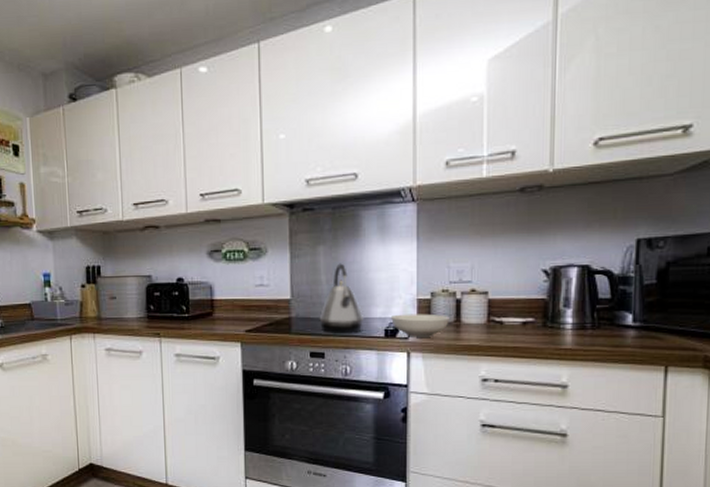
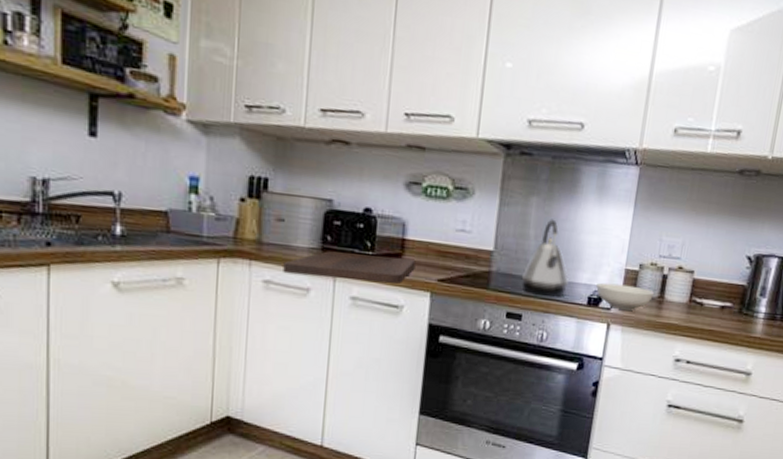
cutting board: none [119,316,225,341] -> present [283,251,416,285]

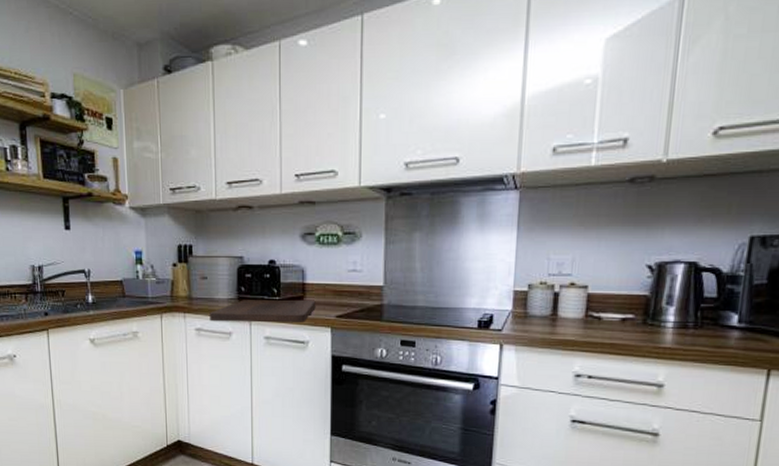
kettle: present [521,219,569,297] -> none [411,251,458,323]
bowl: present [595,282,655,310] -> none [484,305,547,330]

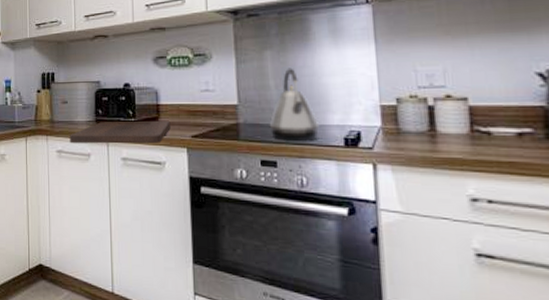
kettle: none [411,251,458,323] -> present [269,68,320,141]

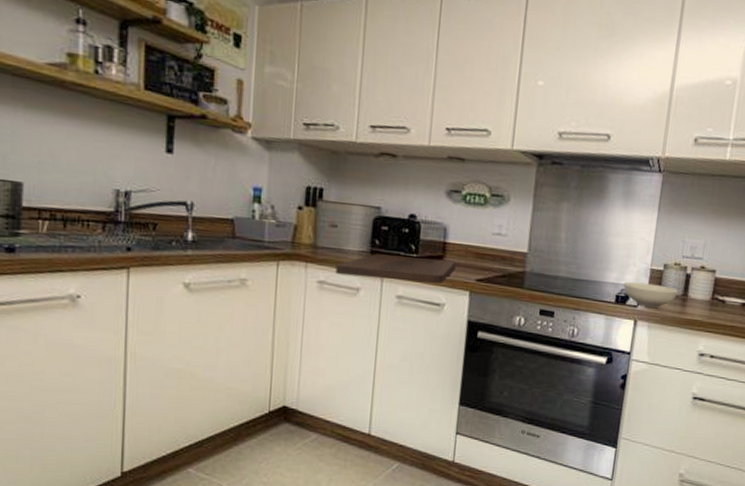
kettle: present [269,68,320,141] -> none [553,223,598,295]
bowl: none [349,121,423,147] -> present [622,281,679,308]

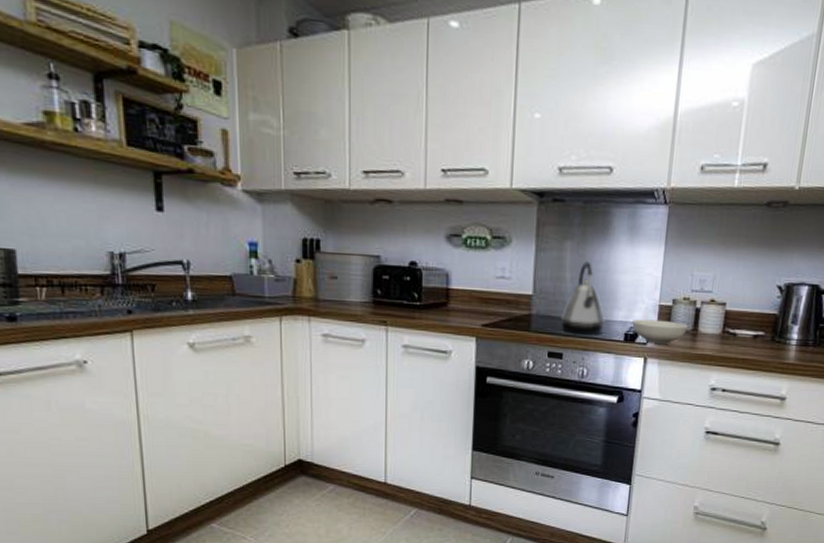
cutting board: present [335,253,456,285] -> none [339,304,460,332]
kettle: none [553,223,598,295] -> present [560,261,606,335]

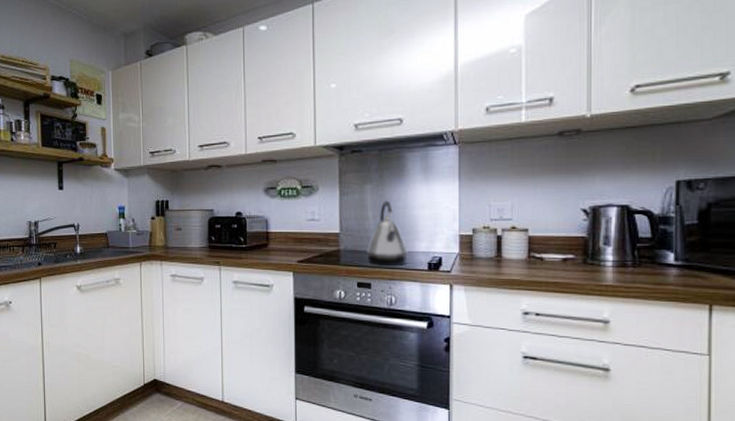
bowl: present [631,319,689,344] -> none [433,249,492,271]

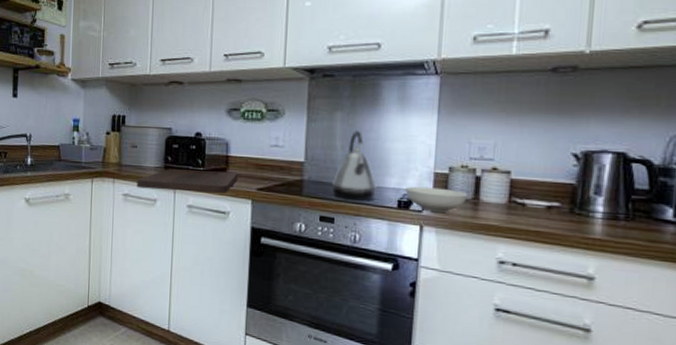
cutting board: none [183,248,279,269] -> present [137,169,238,194]
bowl: none [433,249,492,271] -> present [404,186,469,212]

